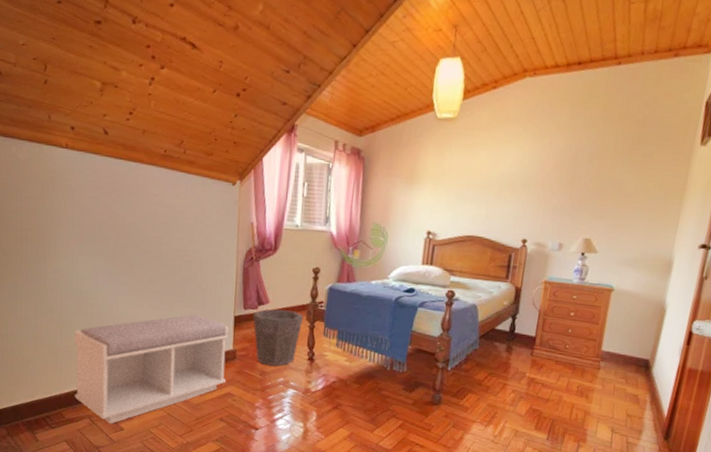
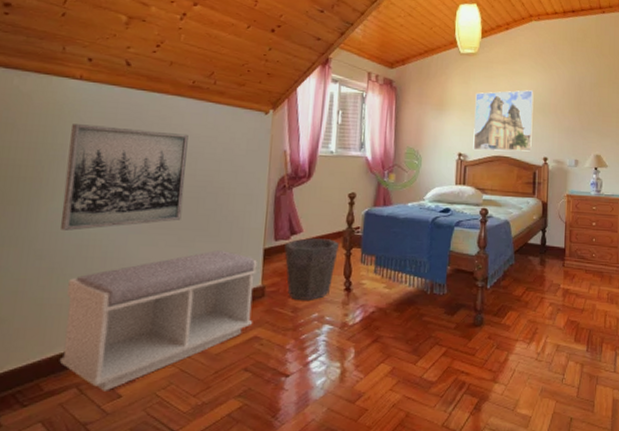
wall art: none [63,191,163,289] -> present [61,124,189,231]
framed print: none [443,161,519,232] -> present [473,90,534,152]

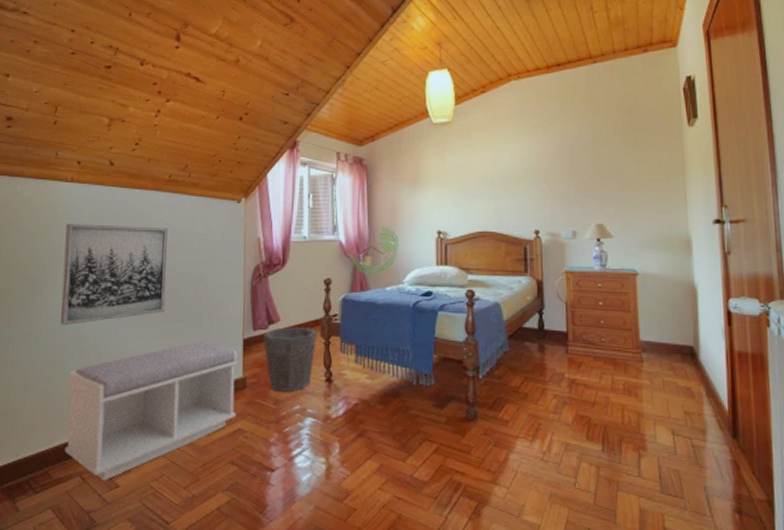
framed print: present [473,90,534,152] -> none [453,157,520,227]

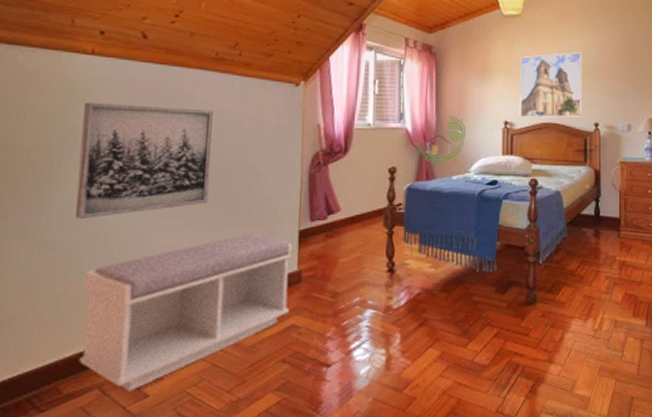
waste bin: present [263,326,318,392] -> none [321,216,381,284]
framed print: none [453,157,520,227] -> present [519,52,582,118]

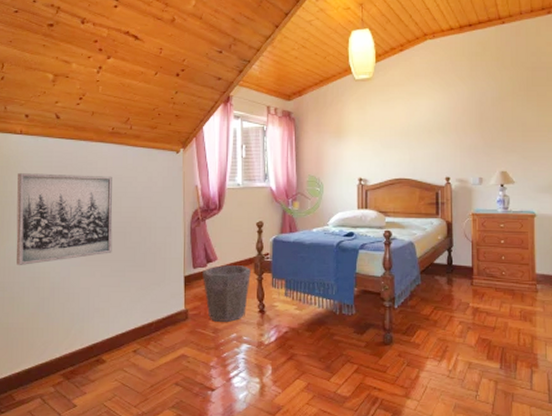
bench: present [78,234,292,391] -> none [25,279,180,401]
waste bin: none [321,216,381,284] -> present [202,264,252,322]
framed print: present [519,52,582,118] -> none [373,111,433,175]

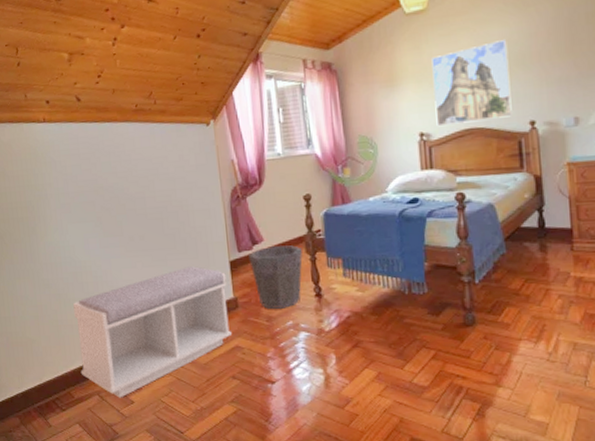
wall art: present [16,173,113,265] -> none [47,158,151,261]
bench: none [25,279,180,401] -> present [73,266,231,398]
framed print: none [373,111,433,175] -> present [431,40,512,127]

